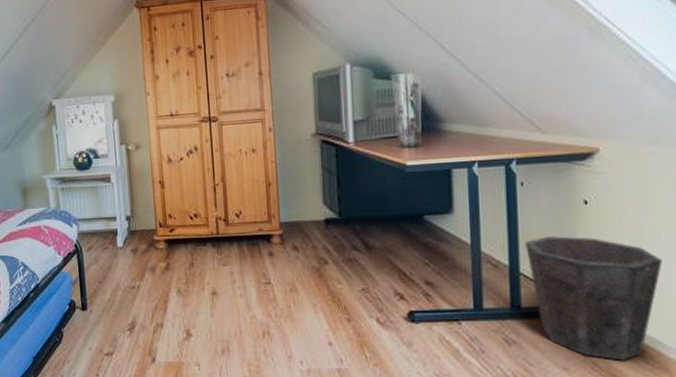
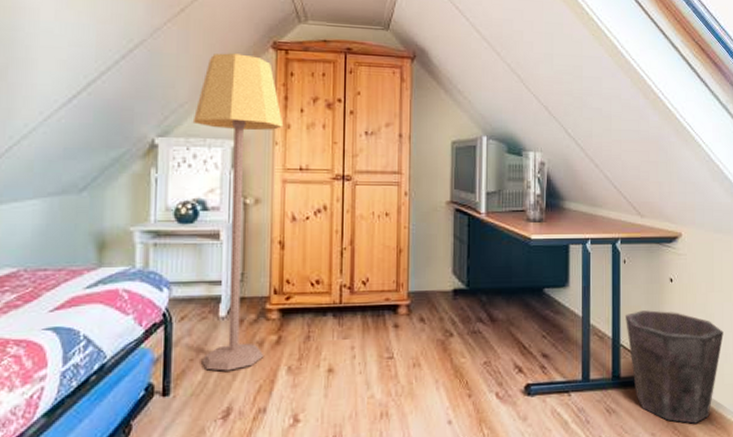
lamp: none [78,17,157,292] -> present [192,53,284,371]

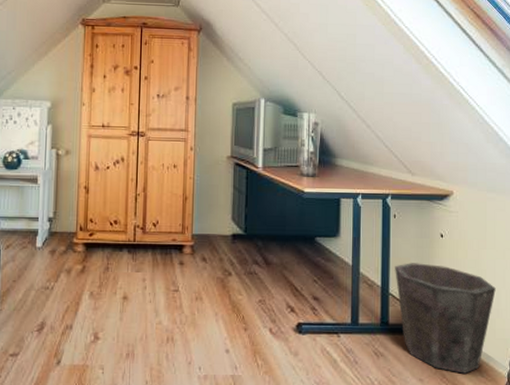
lamp: present [192,53,284,371] -> none [17,29,90,292]

